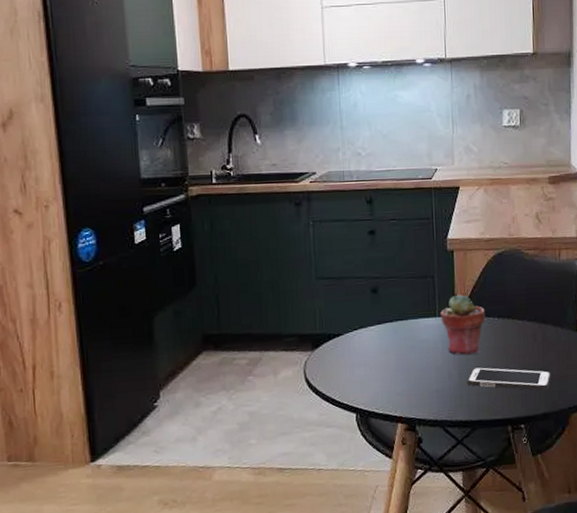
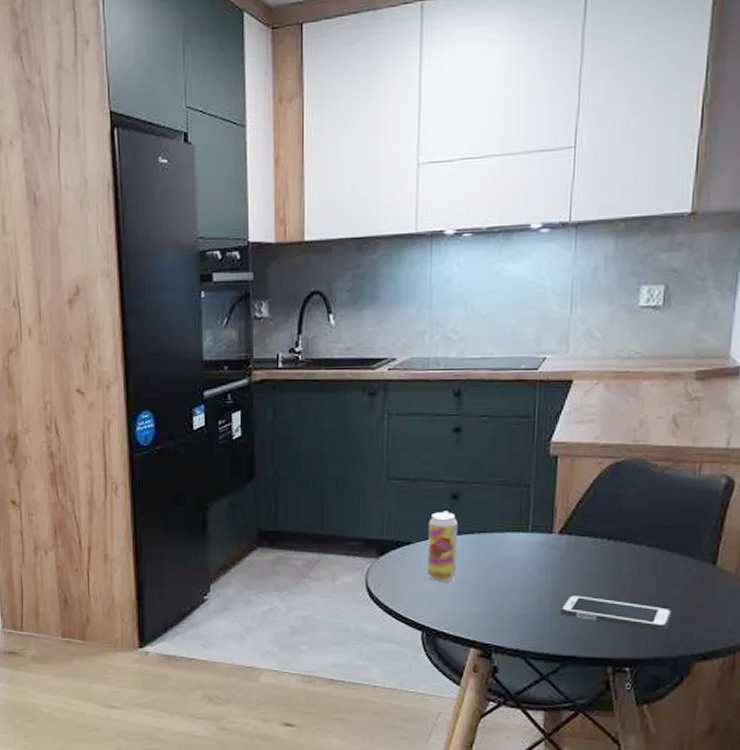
beverage can: none [354,303,381,367] -> present [427,511,458,582]
potted succulent: present [440,294,485,355] -> none [534,508,592,579]

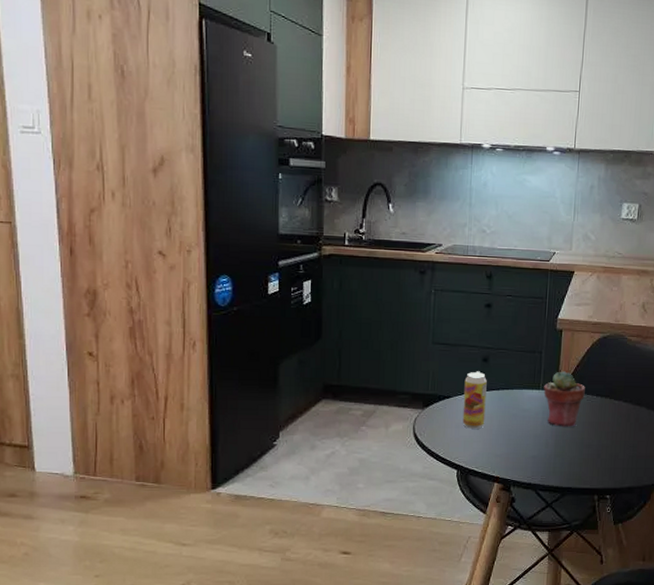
potted succulent: none [534,508,592,579] -> present [543,371,585,427]
cell phone: present [560,595,673,631] -> none [561,440,640,466]

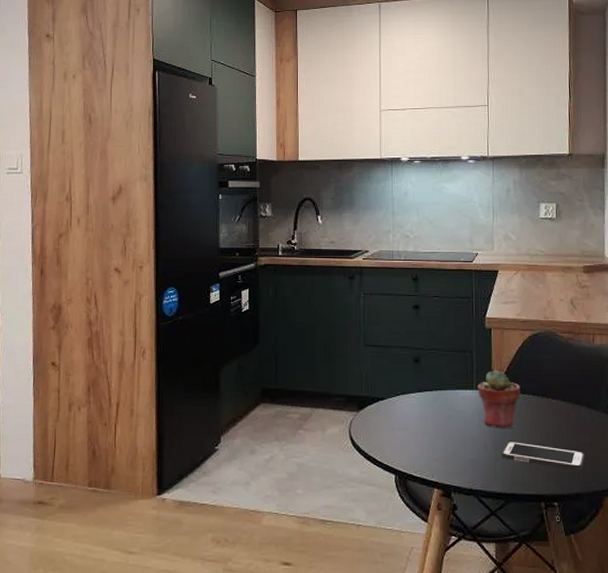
beverage can: present [462,371,487,429] -> none [397,372,420,431]
cell phone: none [561,440,640,466] -> present [502,442,585,470]

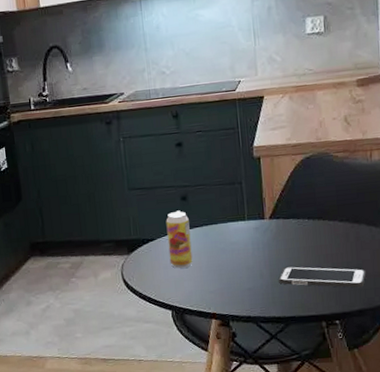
beverage can: none [397,372,420,431] -> present [166,210,193,268]
potted succulent: present [477,370,520,428] -> none [249,198,295,255]

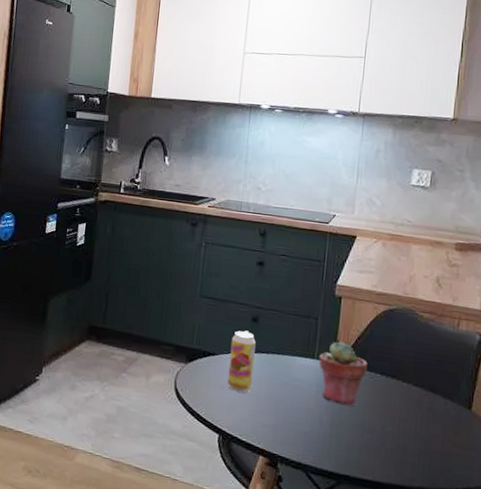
potted succulent: none [249,198,295,255] -> present [319,341,367,406]
cell phone: present [278,266,367,288] -> none [338,419,434,464]

